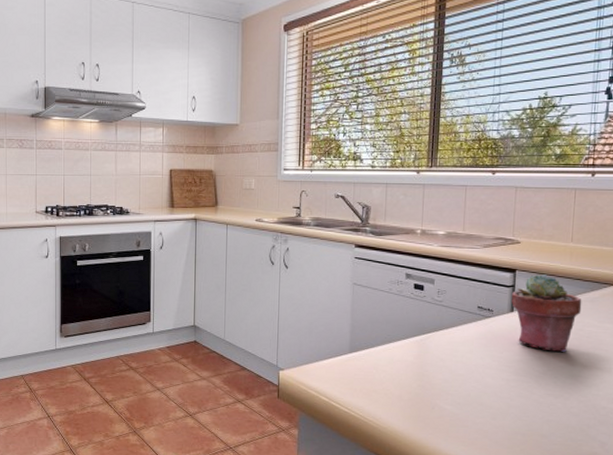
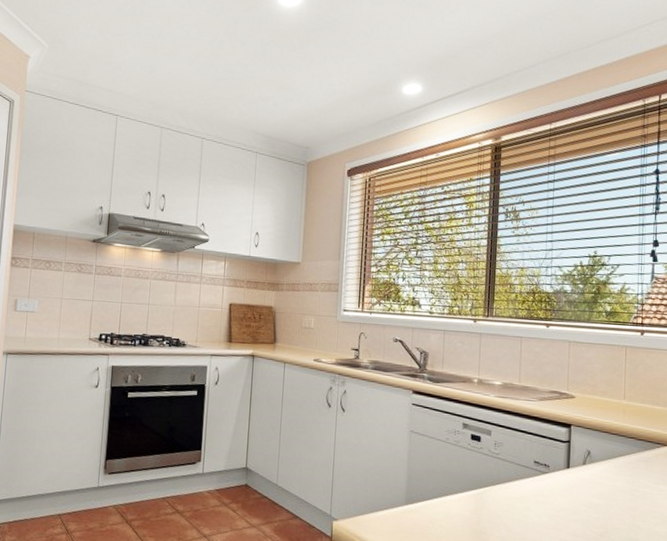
potted succulent: present [511,274,582,352] -> none [567,431,636,513]

